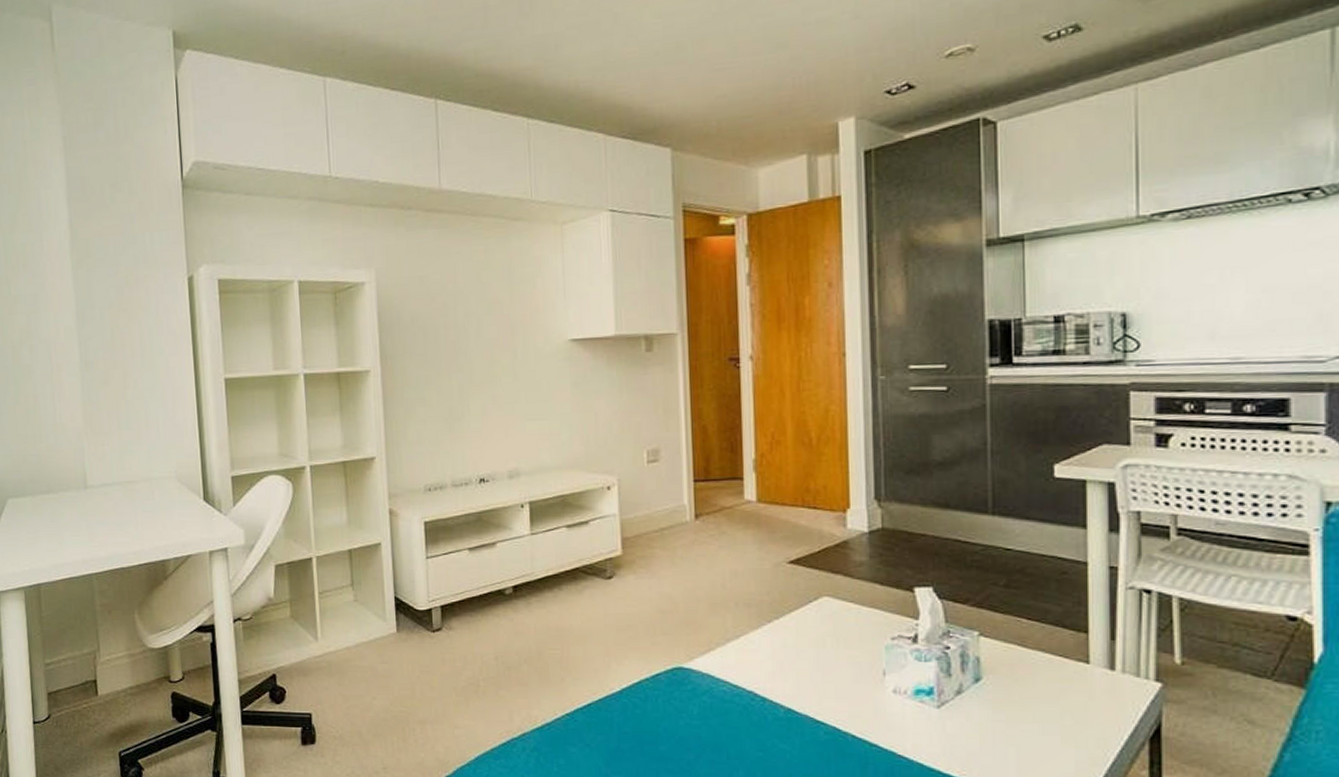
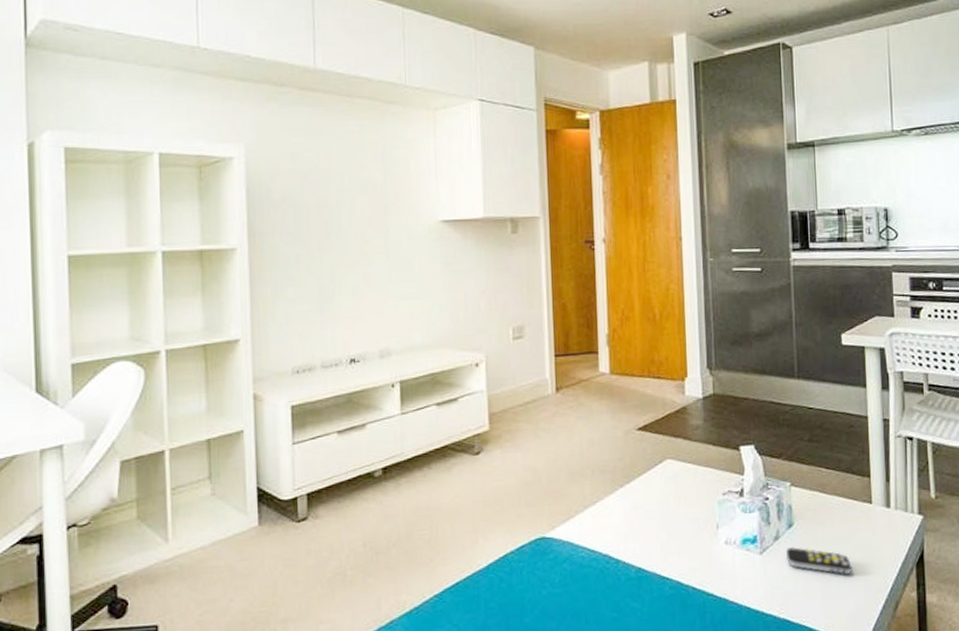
remote control: none [970,703,1059,741] -> present [785,546,852,575]

